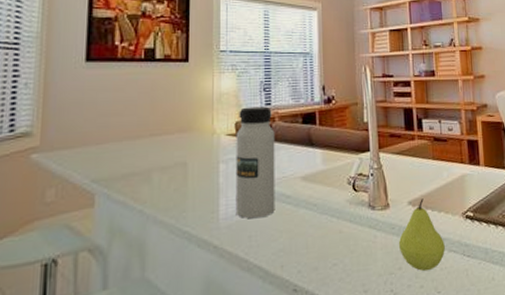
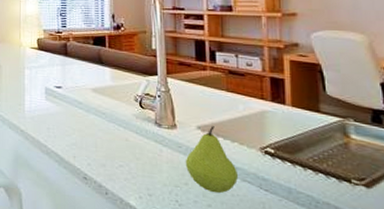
water bottle: present [235,106,275,219] -> none [37,27,69,116]

